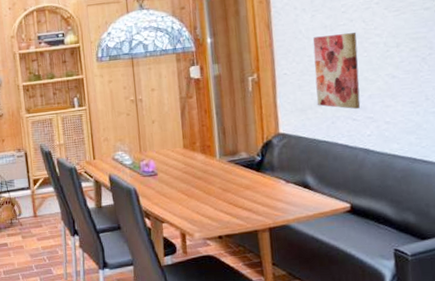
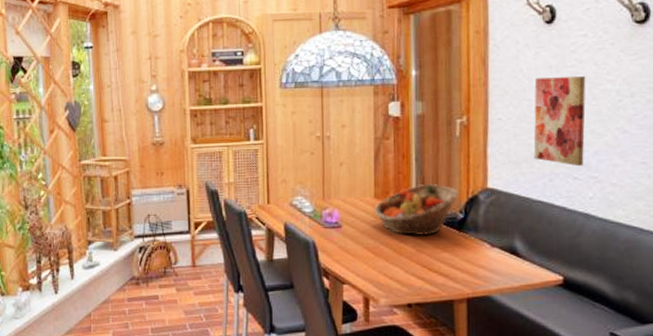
fruit basket: none [183,132,255,179] -> present [374,183,458,237]

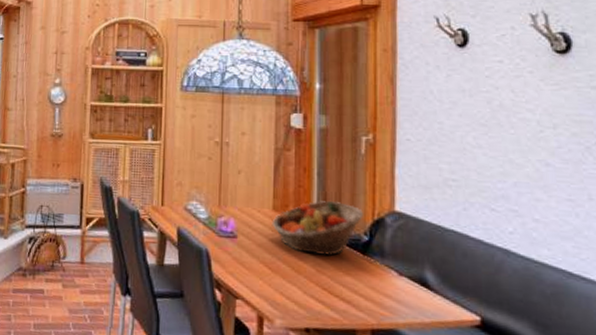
wall art: present [533,76,586,167] -> none [445,101,503,198]

